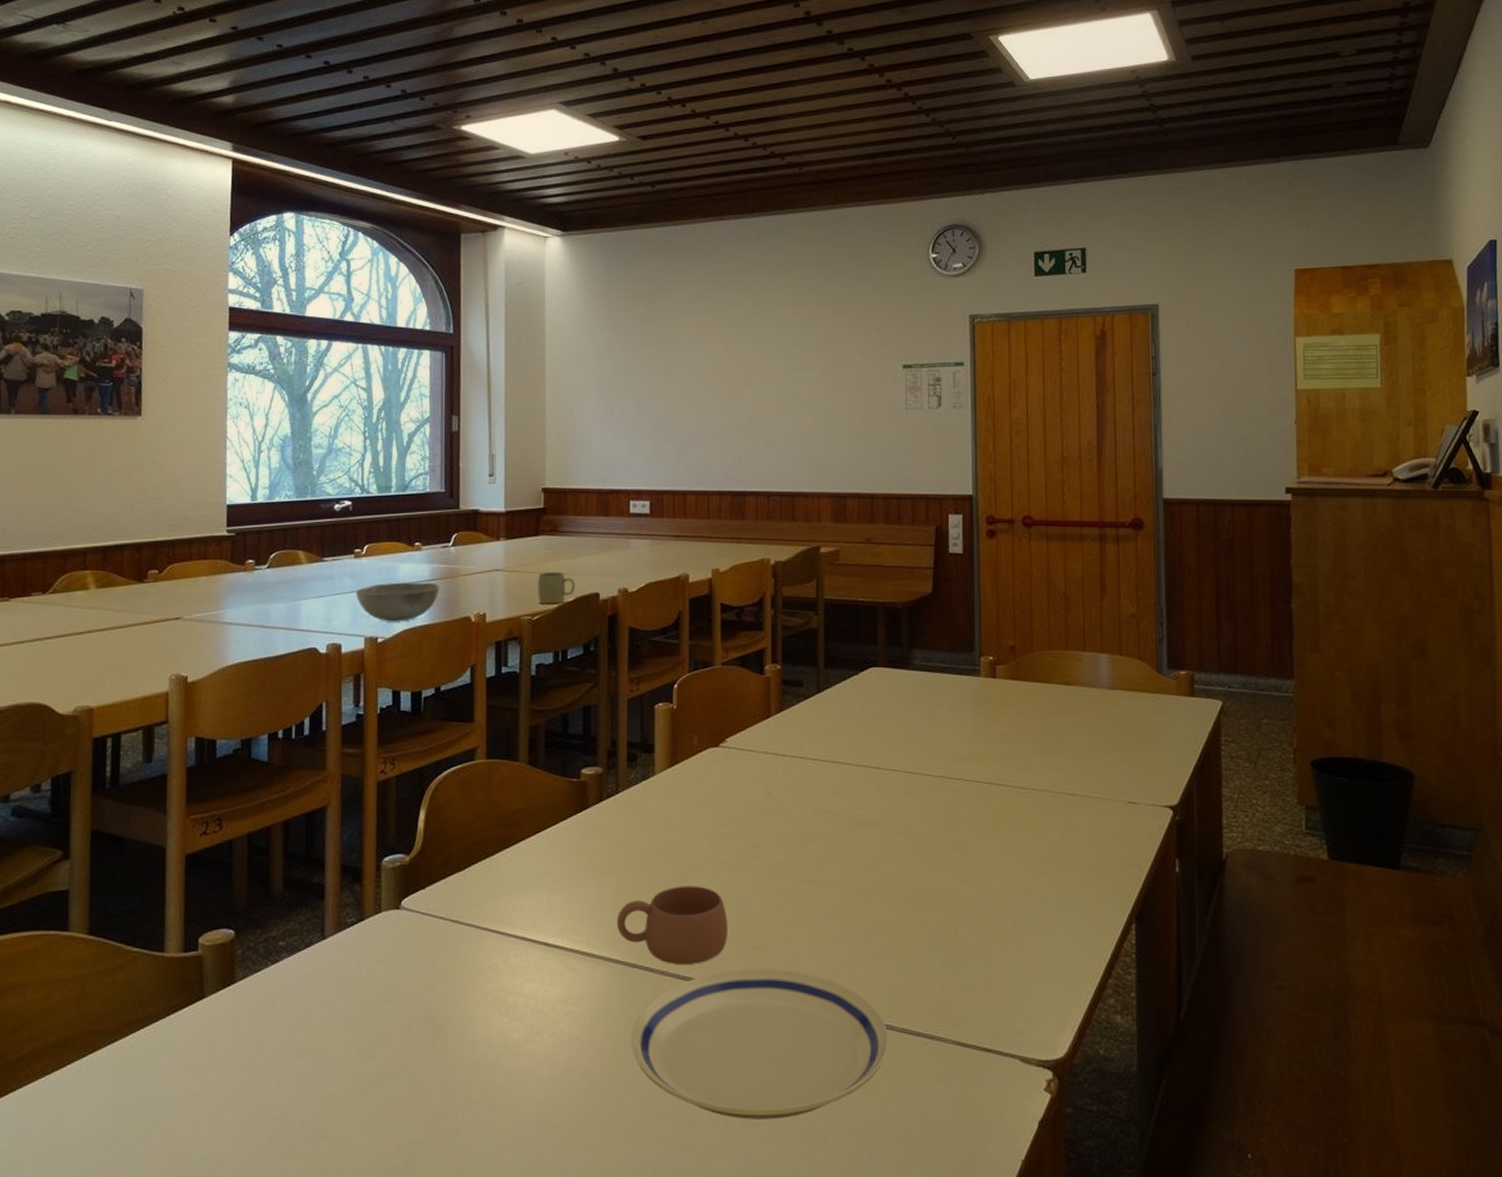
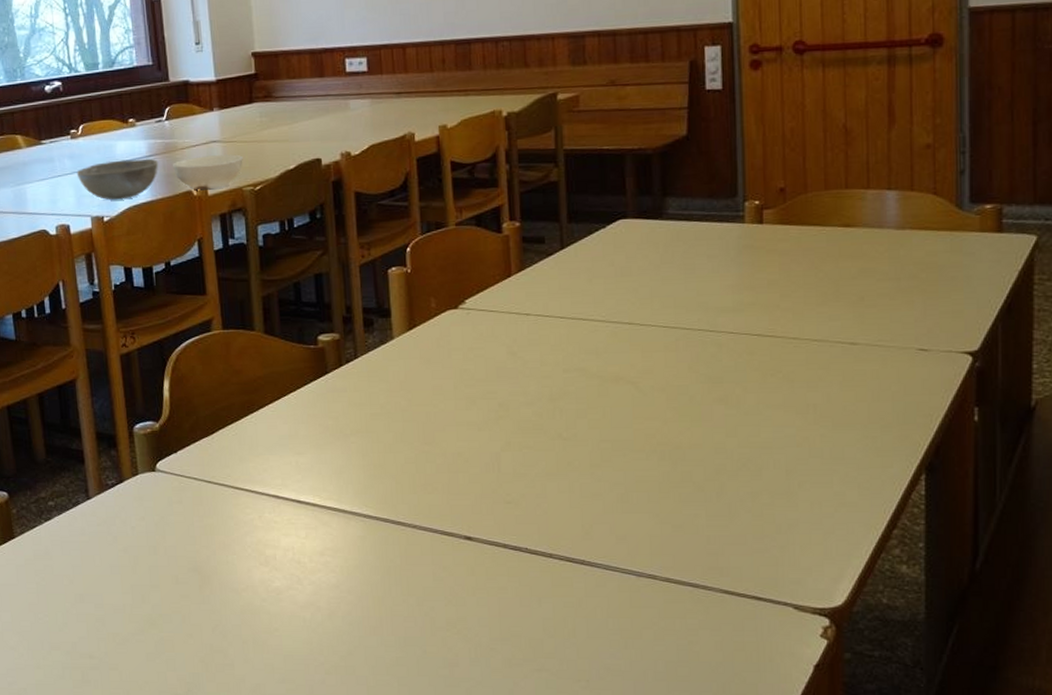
bowl: none [453,584,524,617] -> present [172,154,243,191]
mug: present [537,572,575,604] -> none [256,139,295,174]
cup: present [616,886,728,964] -> none [365,445,479,519]
plate: present [631,969,889,1119] -> none [388,522,652,660]

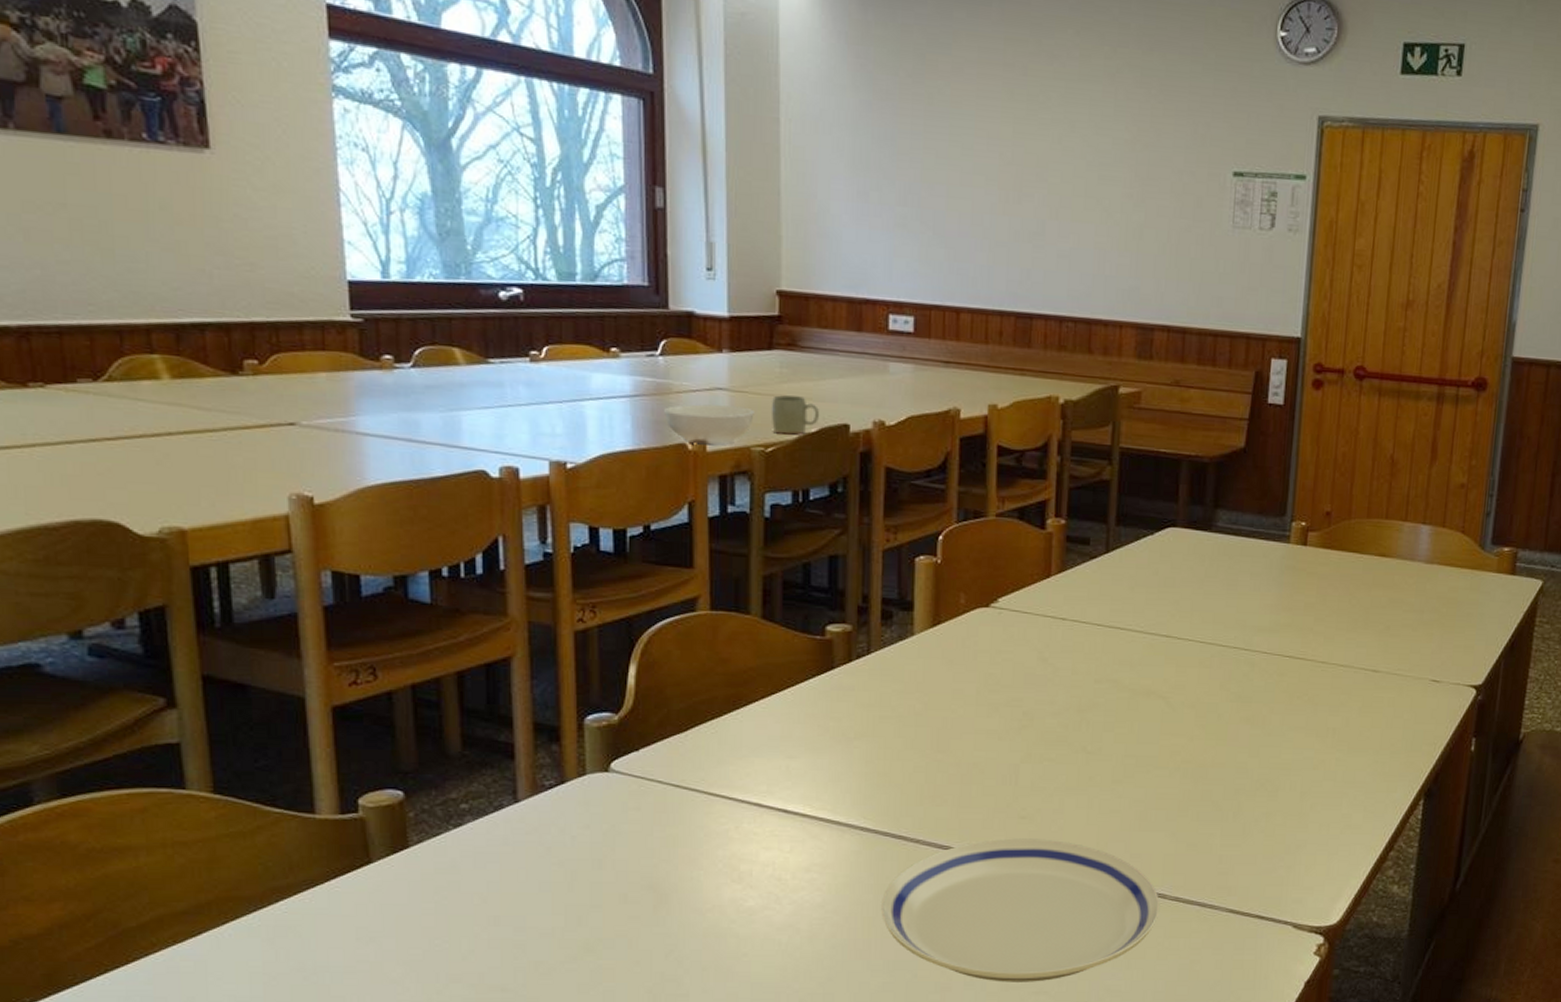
bowl: present [76,158,159,201] -> none [534,395,646,444]
mug: none [256,139,295,174] -> present [770,395,819,435]
plate: none [388,522,652,660] -> present [881,838,1160,982]

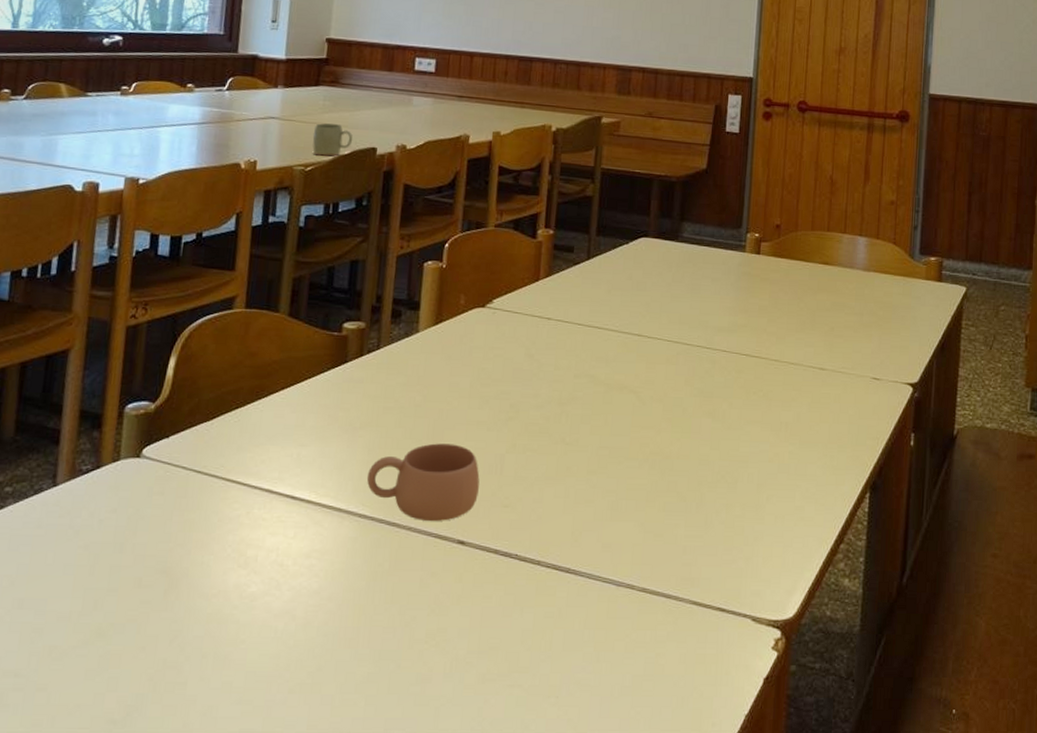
bowl: present [663,404,754,446] -> none [224,130,299,165]
cup: none [866,753,993,833] -> present [366,443,480,521]
plate: present [881,838,1160,982] -> none [372,526,629,675]

